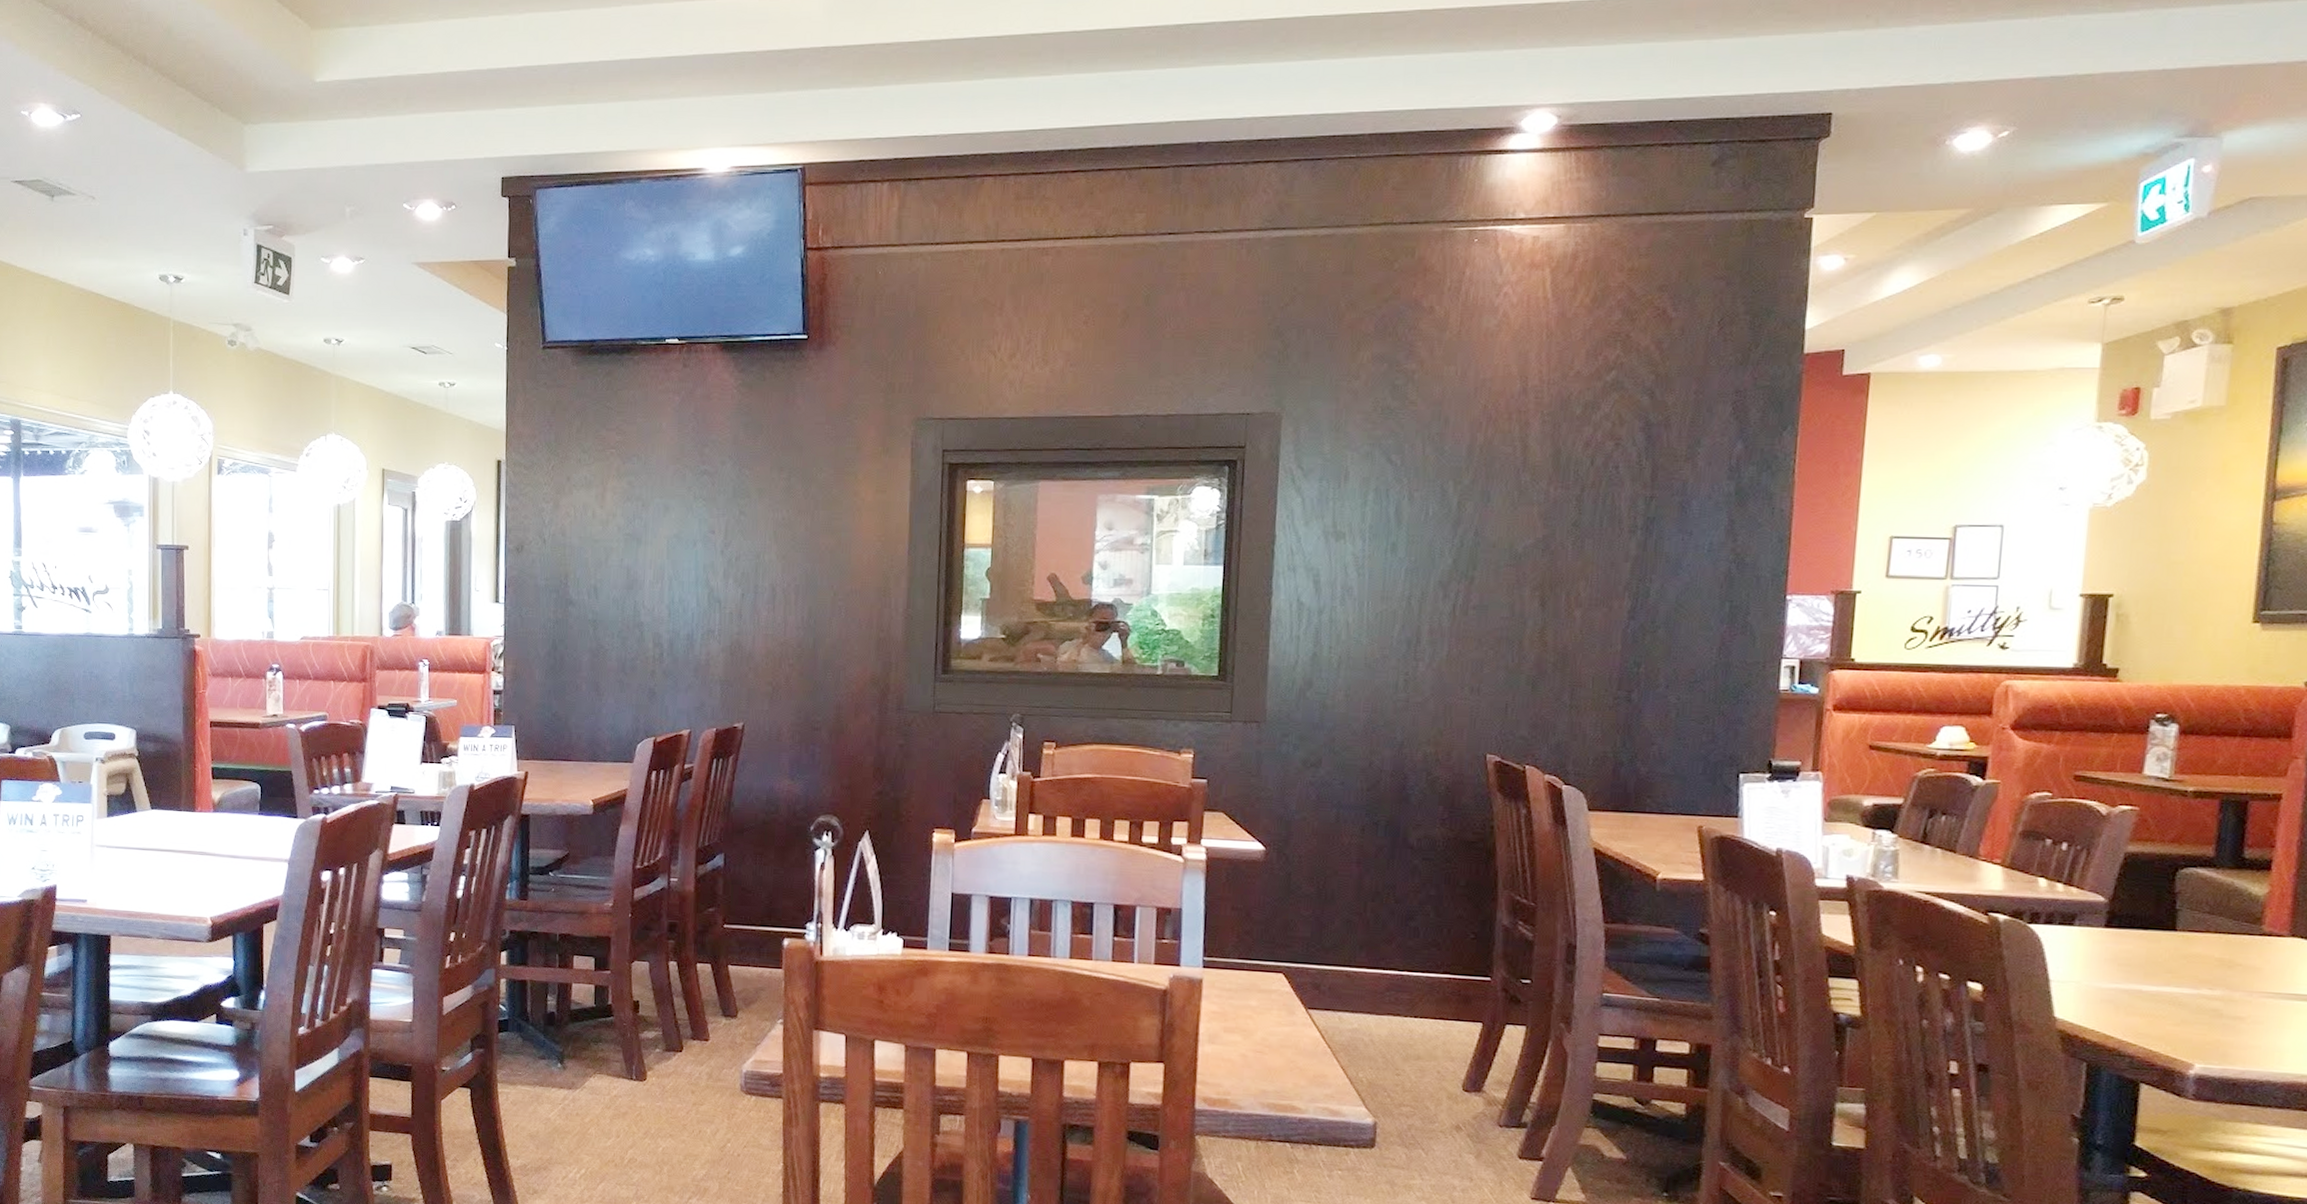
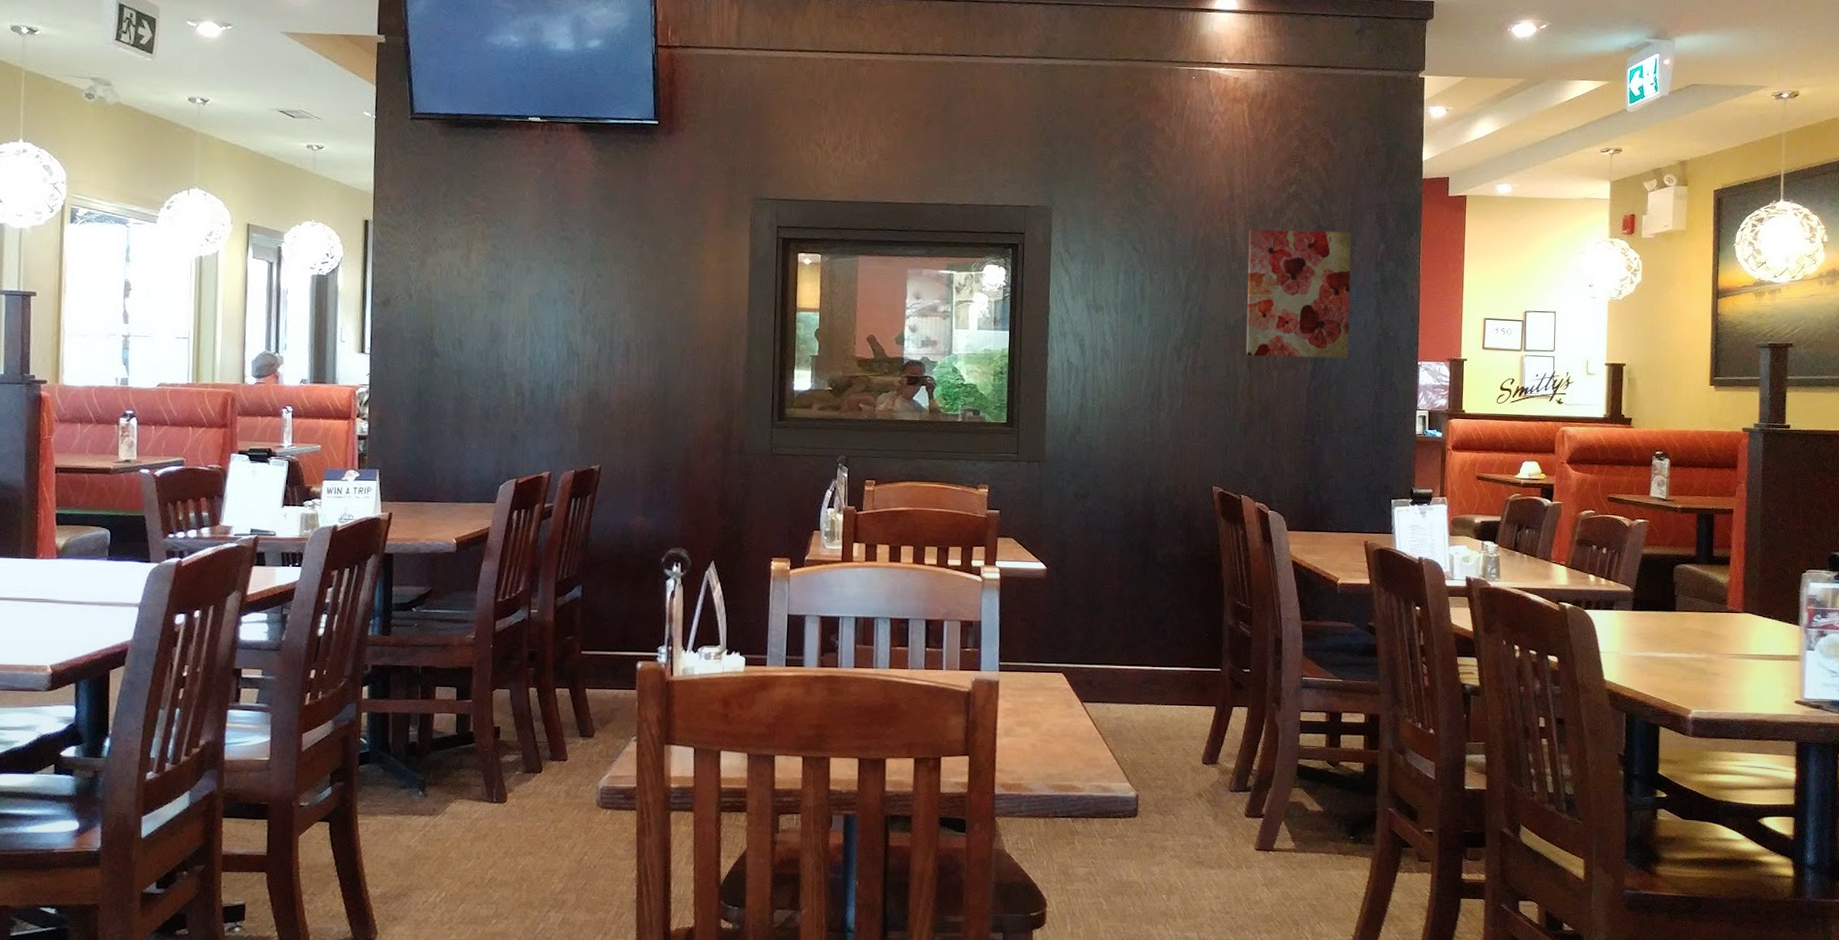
wall art: none [1537,428,1695,593] -> present [1245,229,1352,359]

